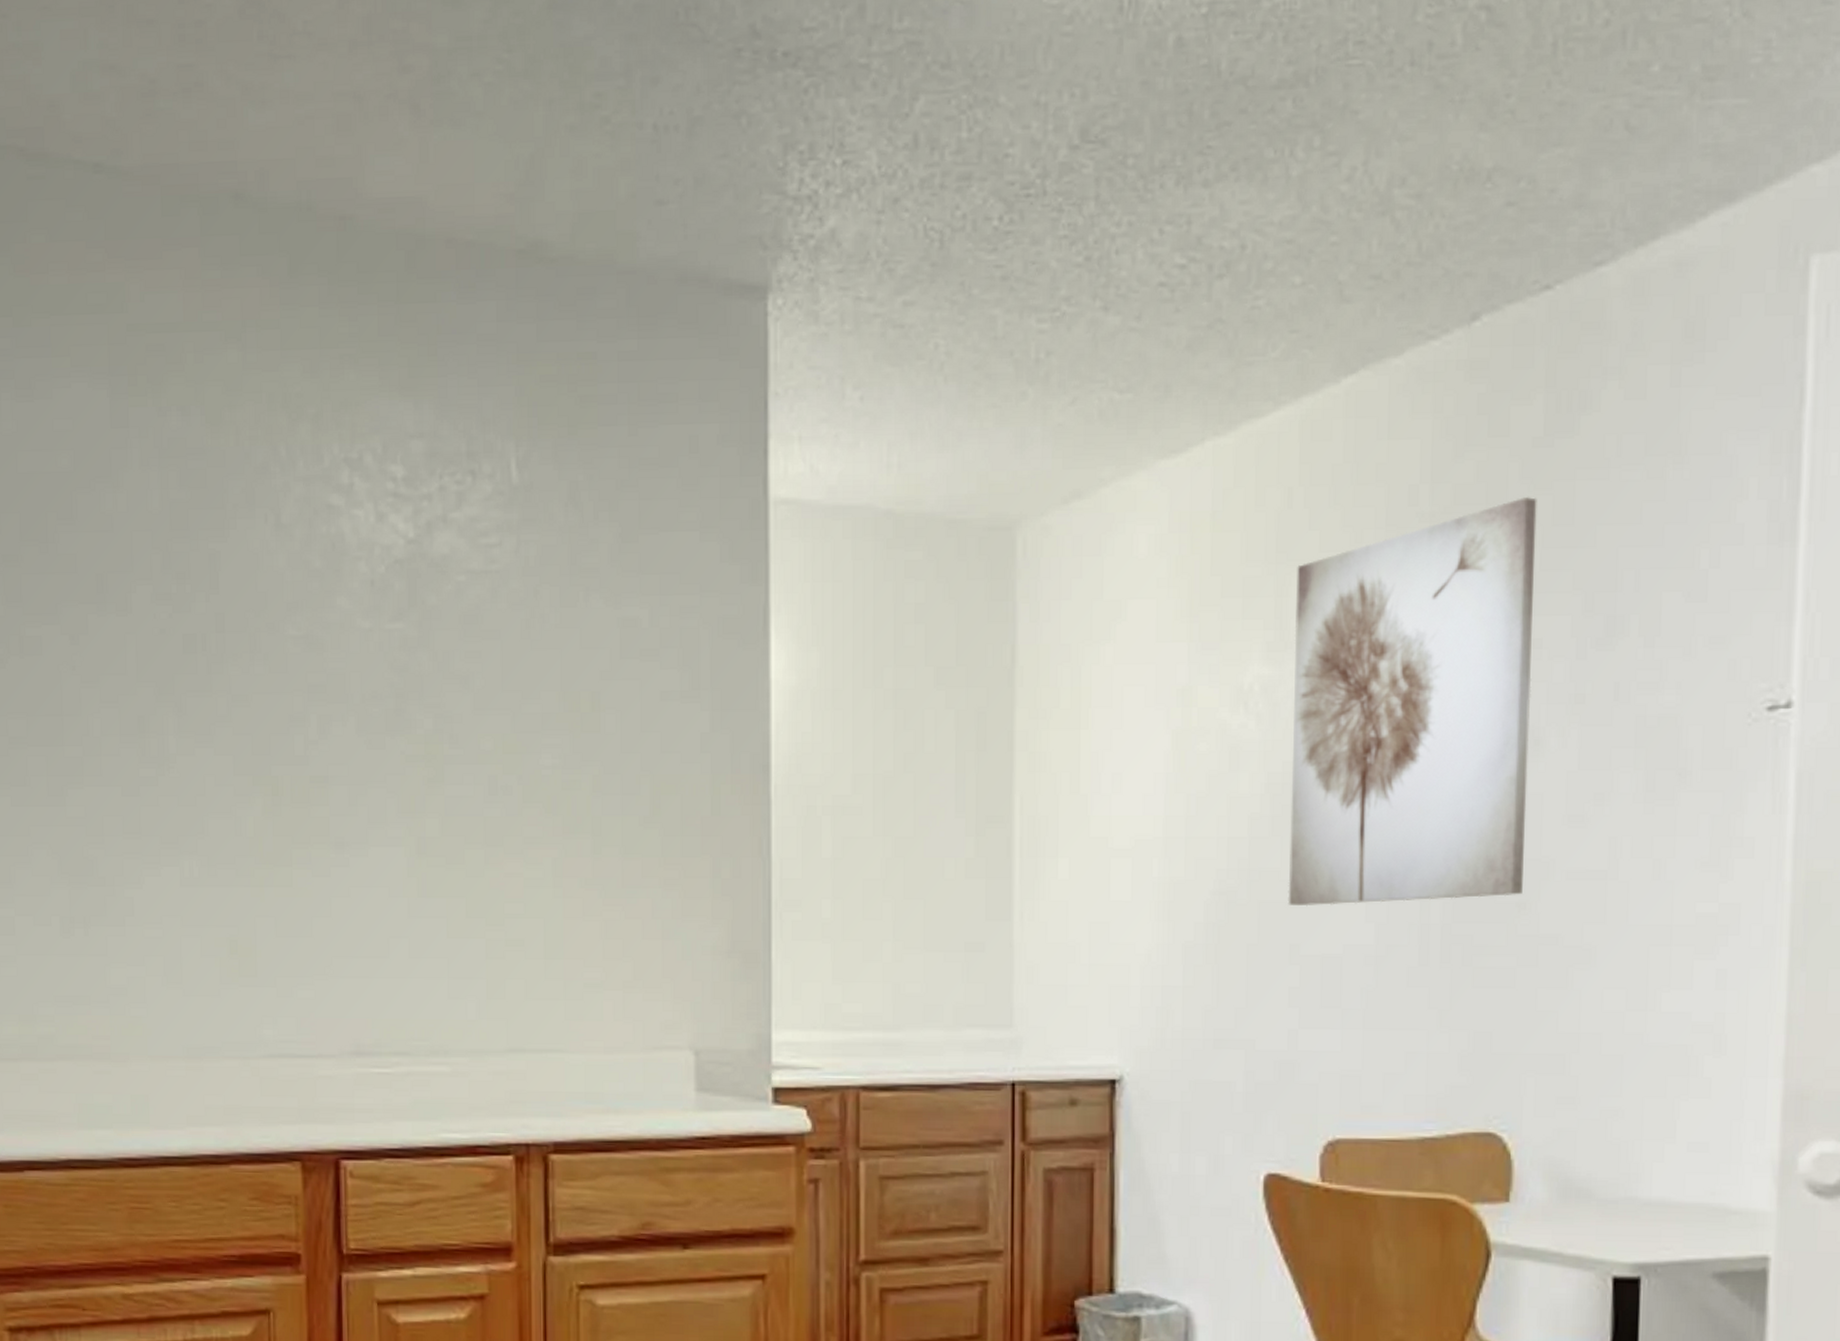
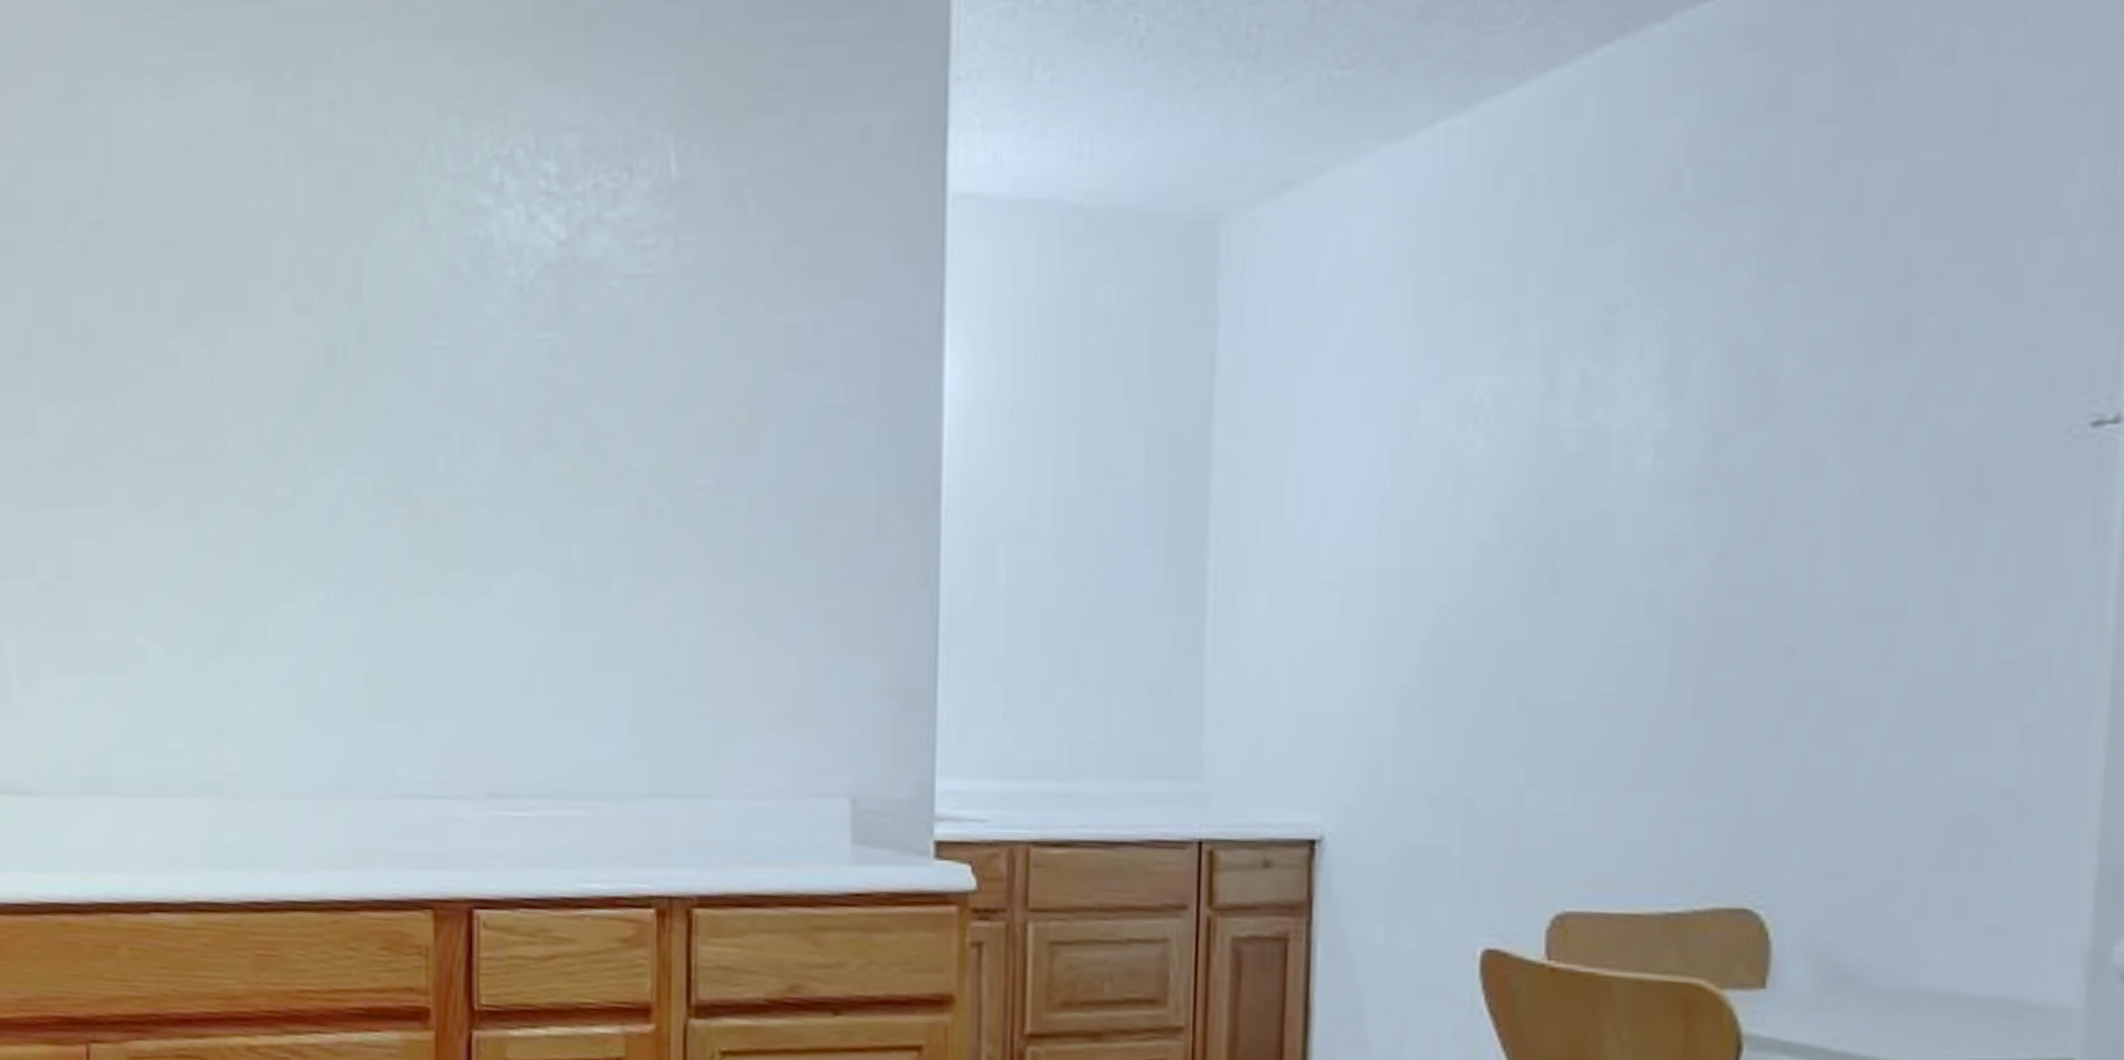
wall art: present [1287,496,1537,907] -> none [1517,180,1822,648]

